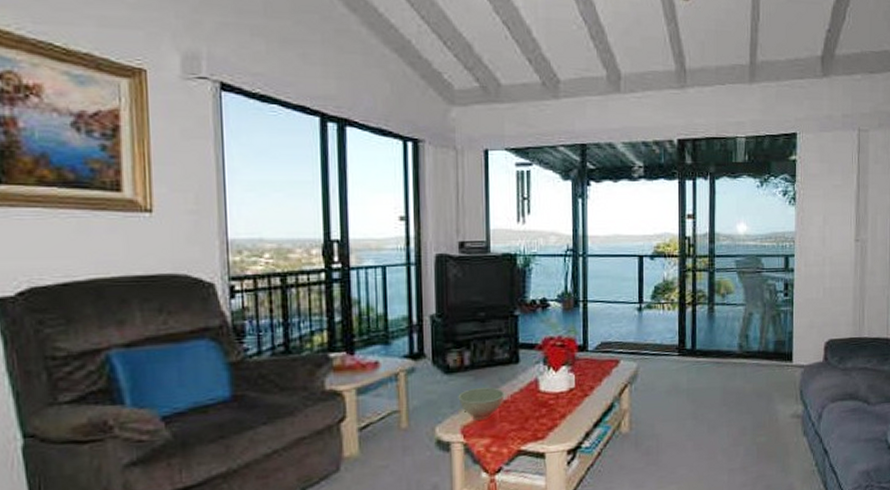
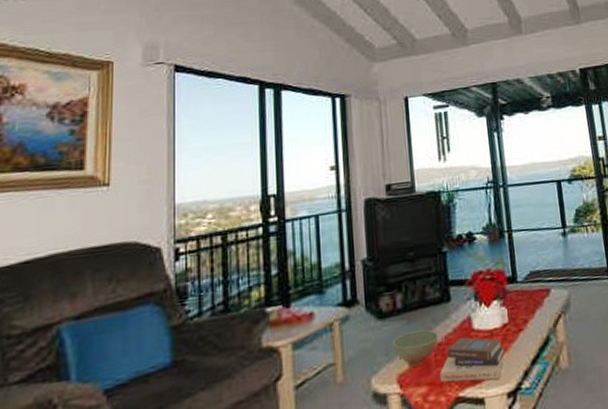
books: none [504,397,568,438] -> present [440,337,505,383]

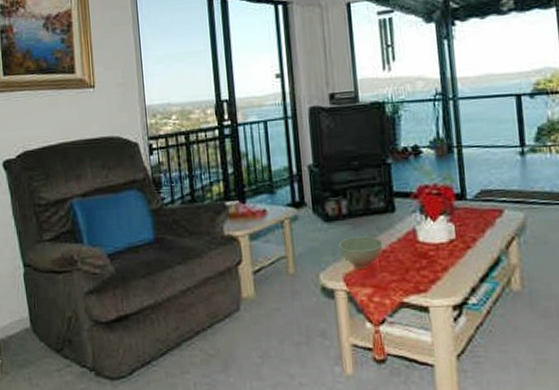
books: present [440,337,505,383] -> none [385,248,451,291]

